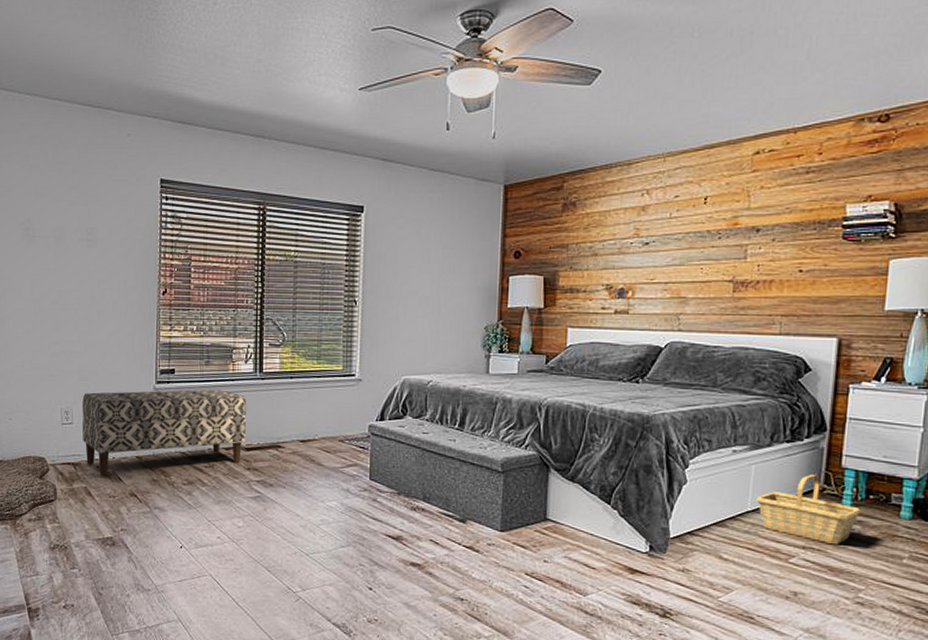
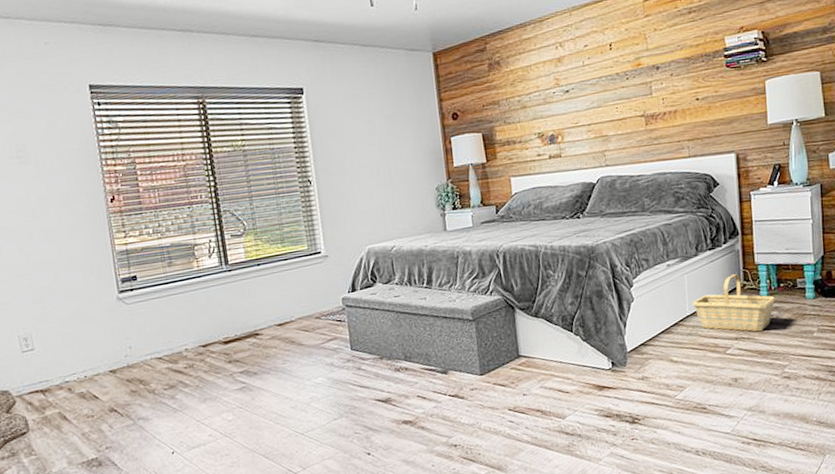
bench: present [82,389,247,477] -> none [40,288,222,398]

